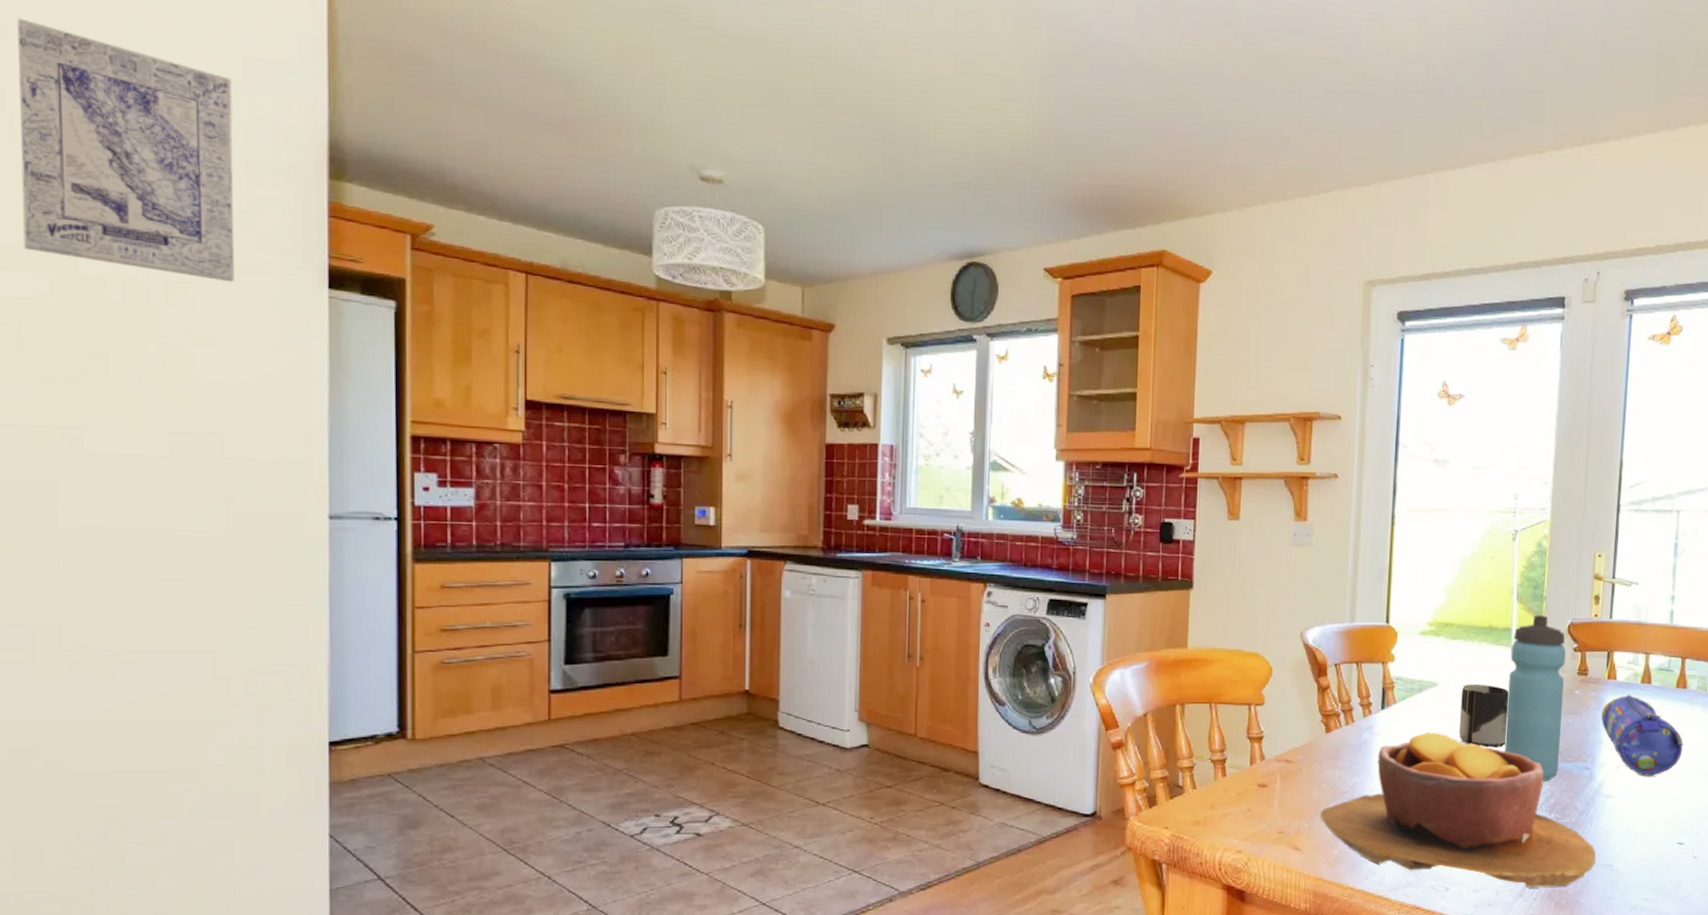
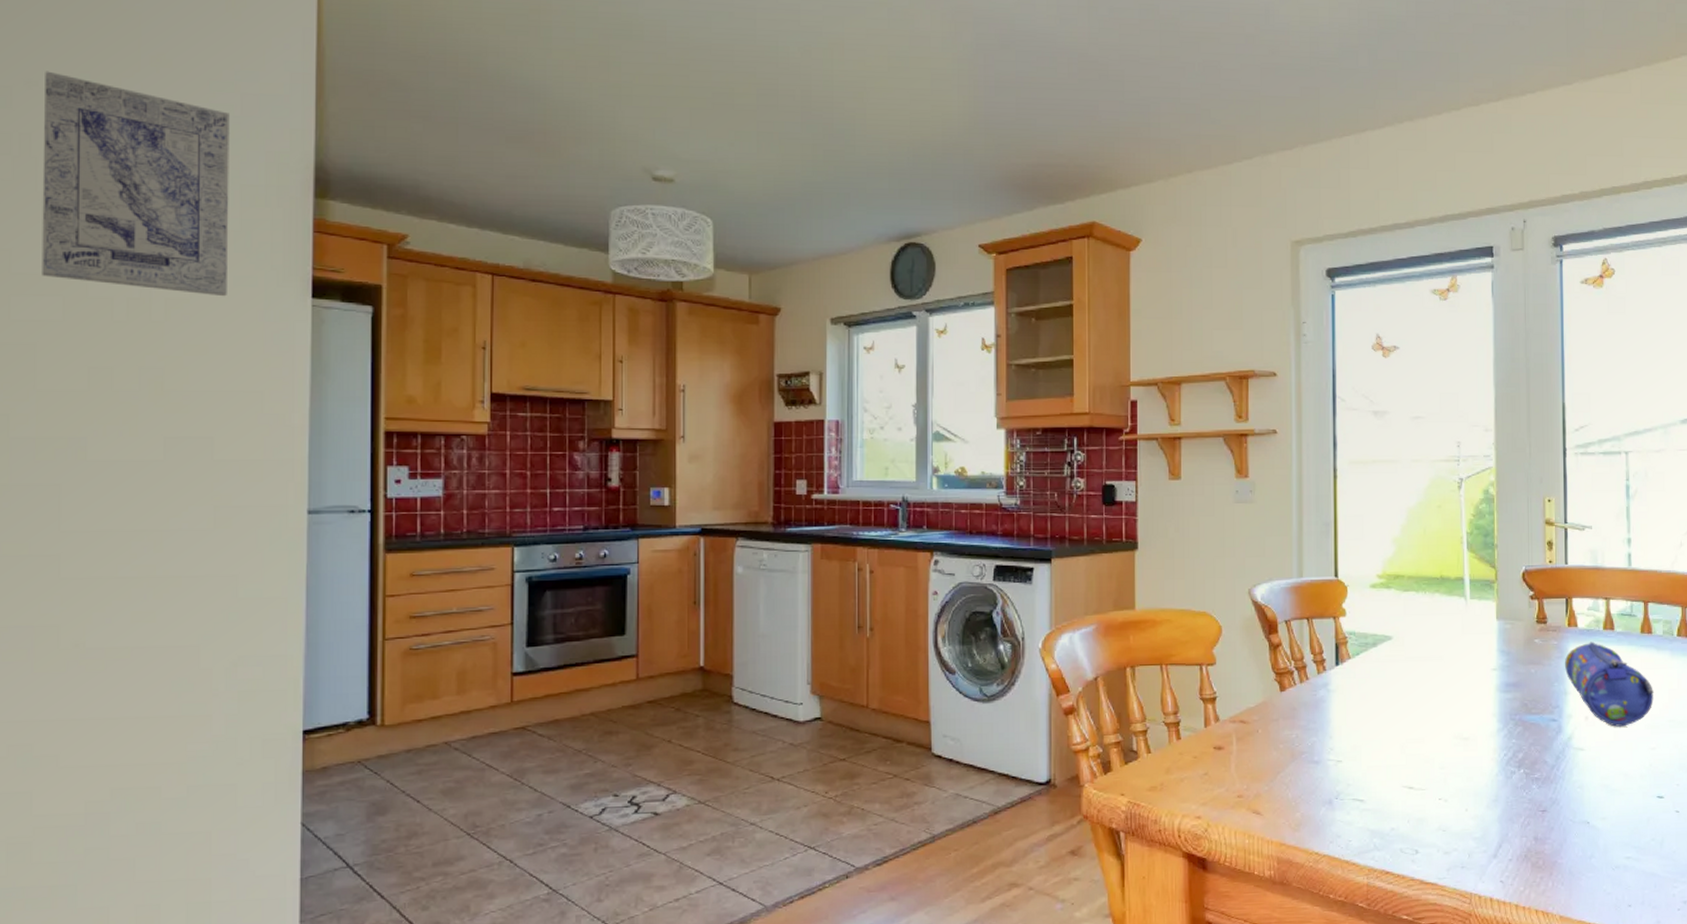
bowl: present [1320,732,1596,887] -> none [1279,687,1572,848]
cup: present [1459,684,1509,747] -> none [1417,636,1467,701]
water bottle: present [1504,615,1566,781] -> none [1465,563,1524,735]

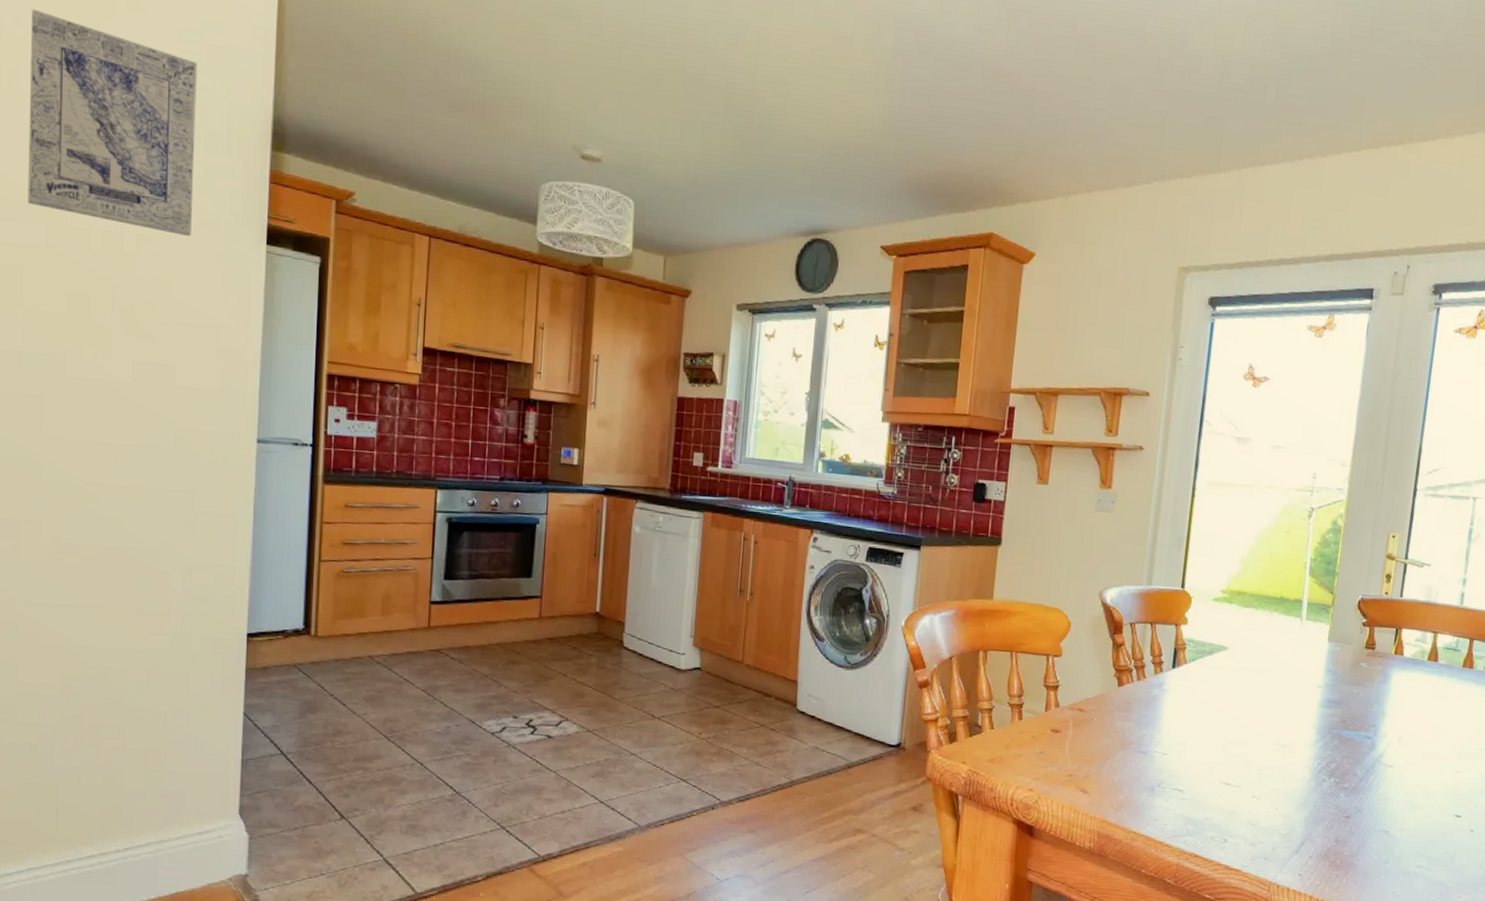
pencil case: present [1564,641,1655,727] -> none [1385,670,1467,750]

